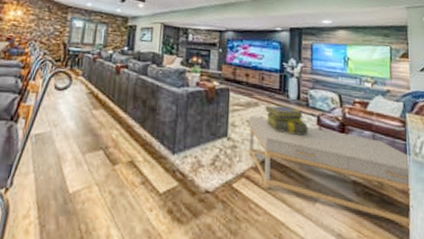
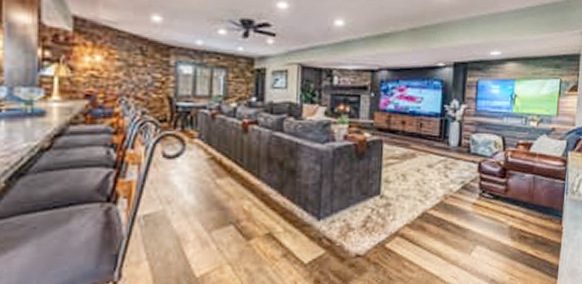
coffee table: present [248,116,412,225] -> none [403,169,566,262]
stack of books: present [265,105,309,136] -> none [422,154,469,185]

